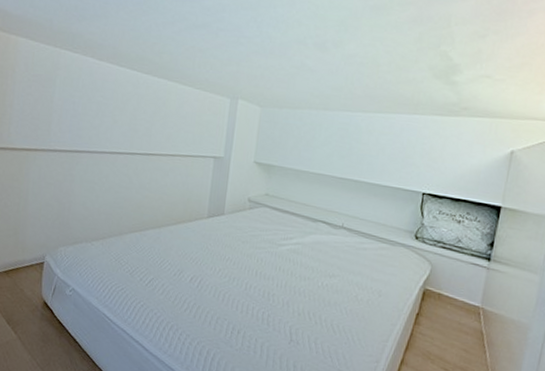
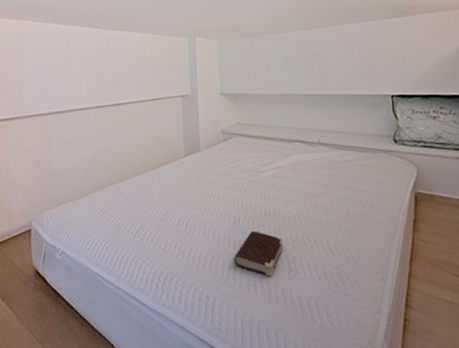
book: none [238,298,290,342] -> present [233,230,284,276]

